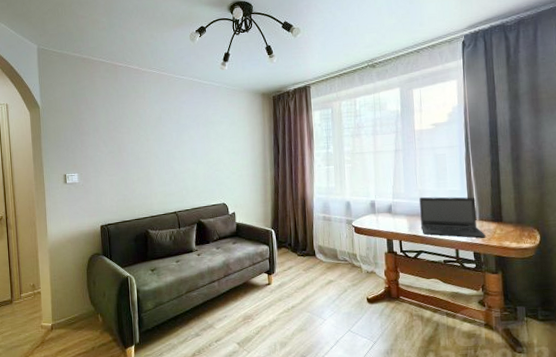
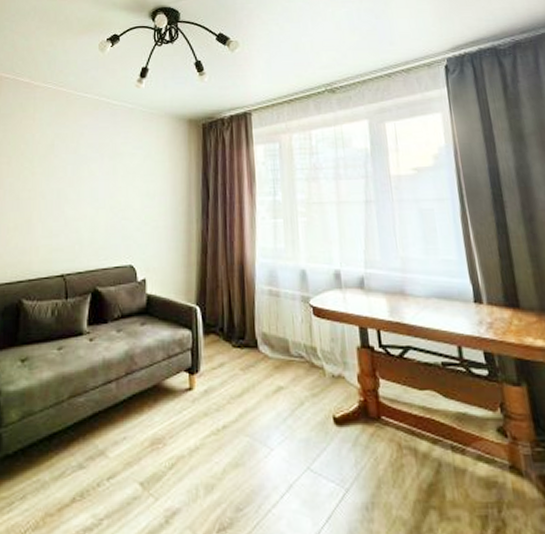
laptop: present [419,197,486,238] -> none [402,267,499,331]

